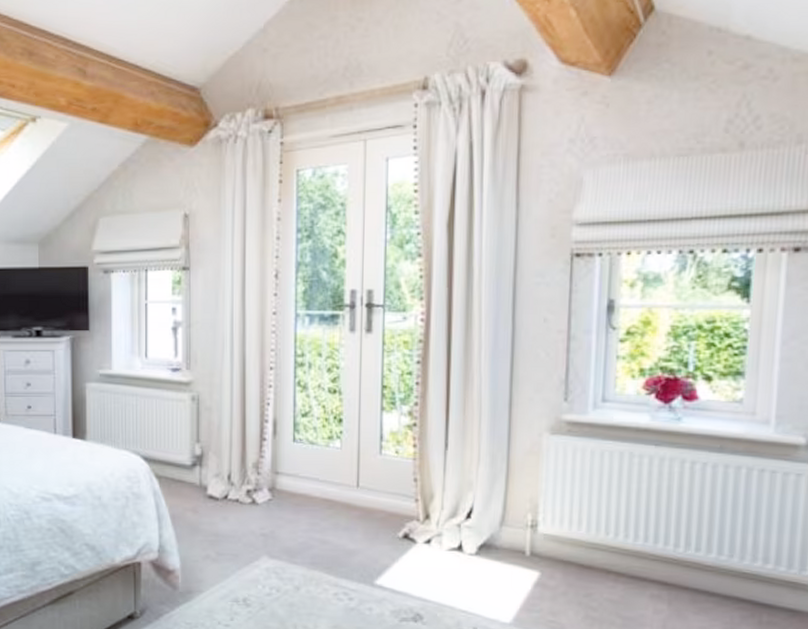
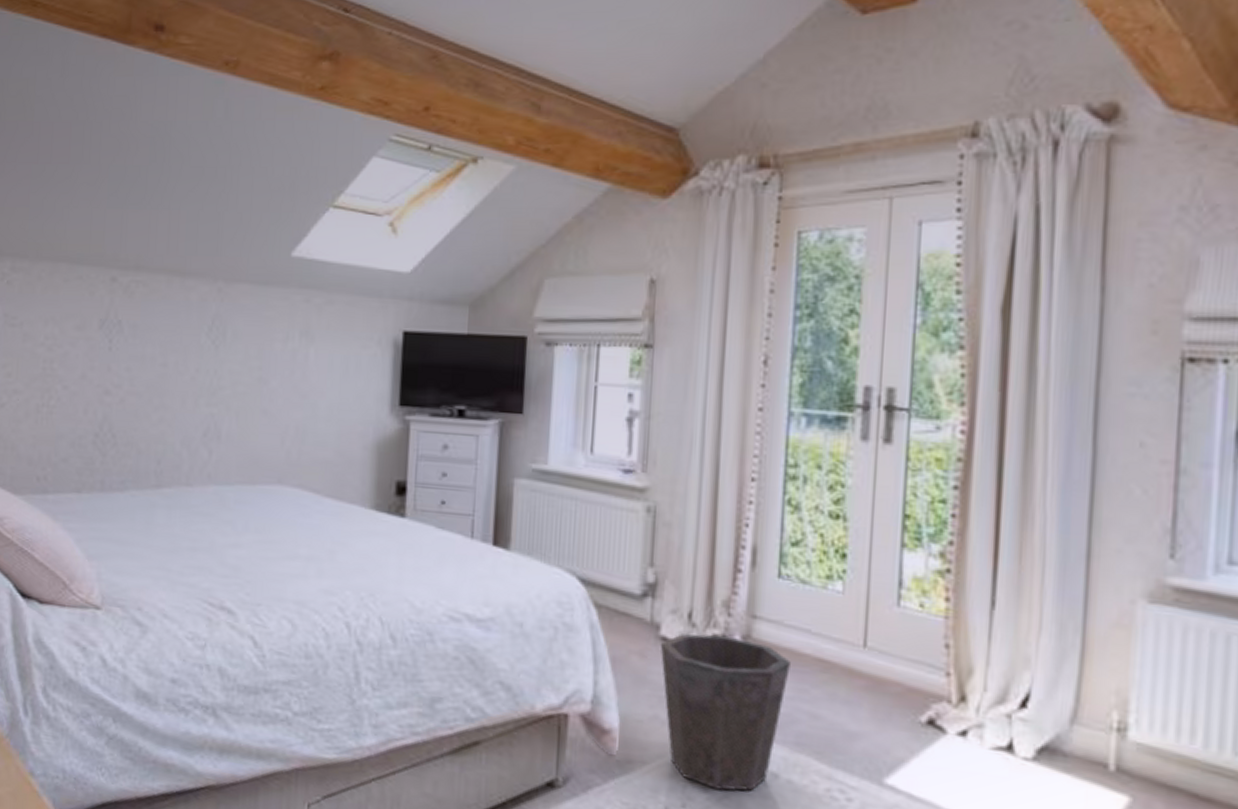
waste bin: none [208,489,305,604] -> present [660,634,790,791]

